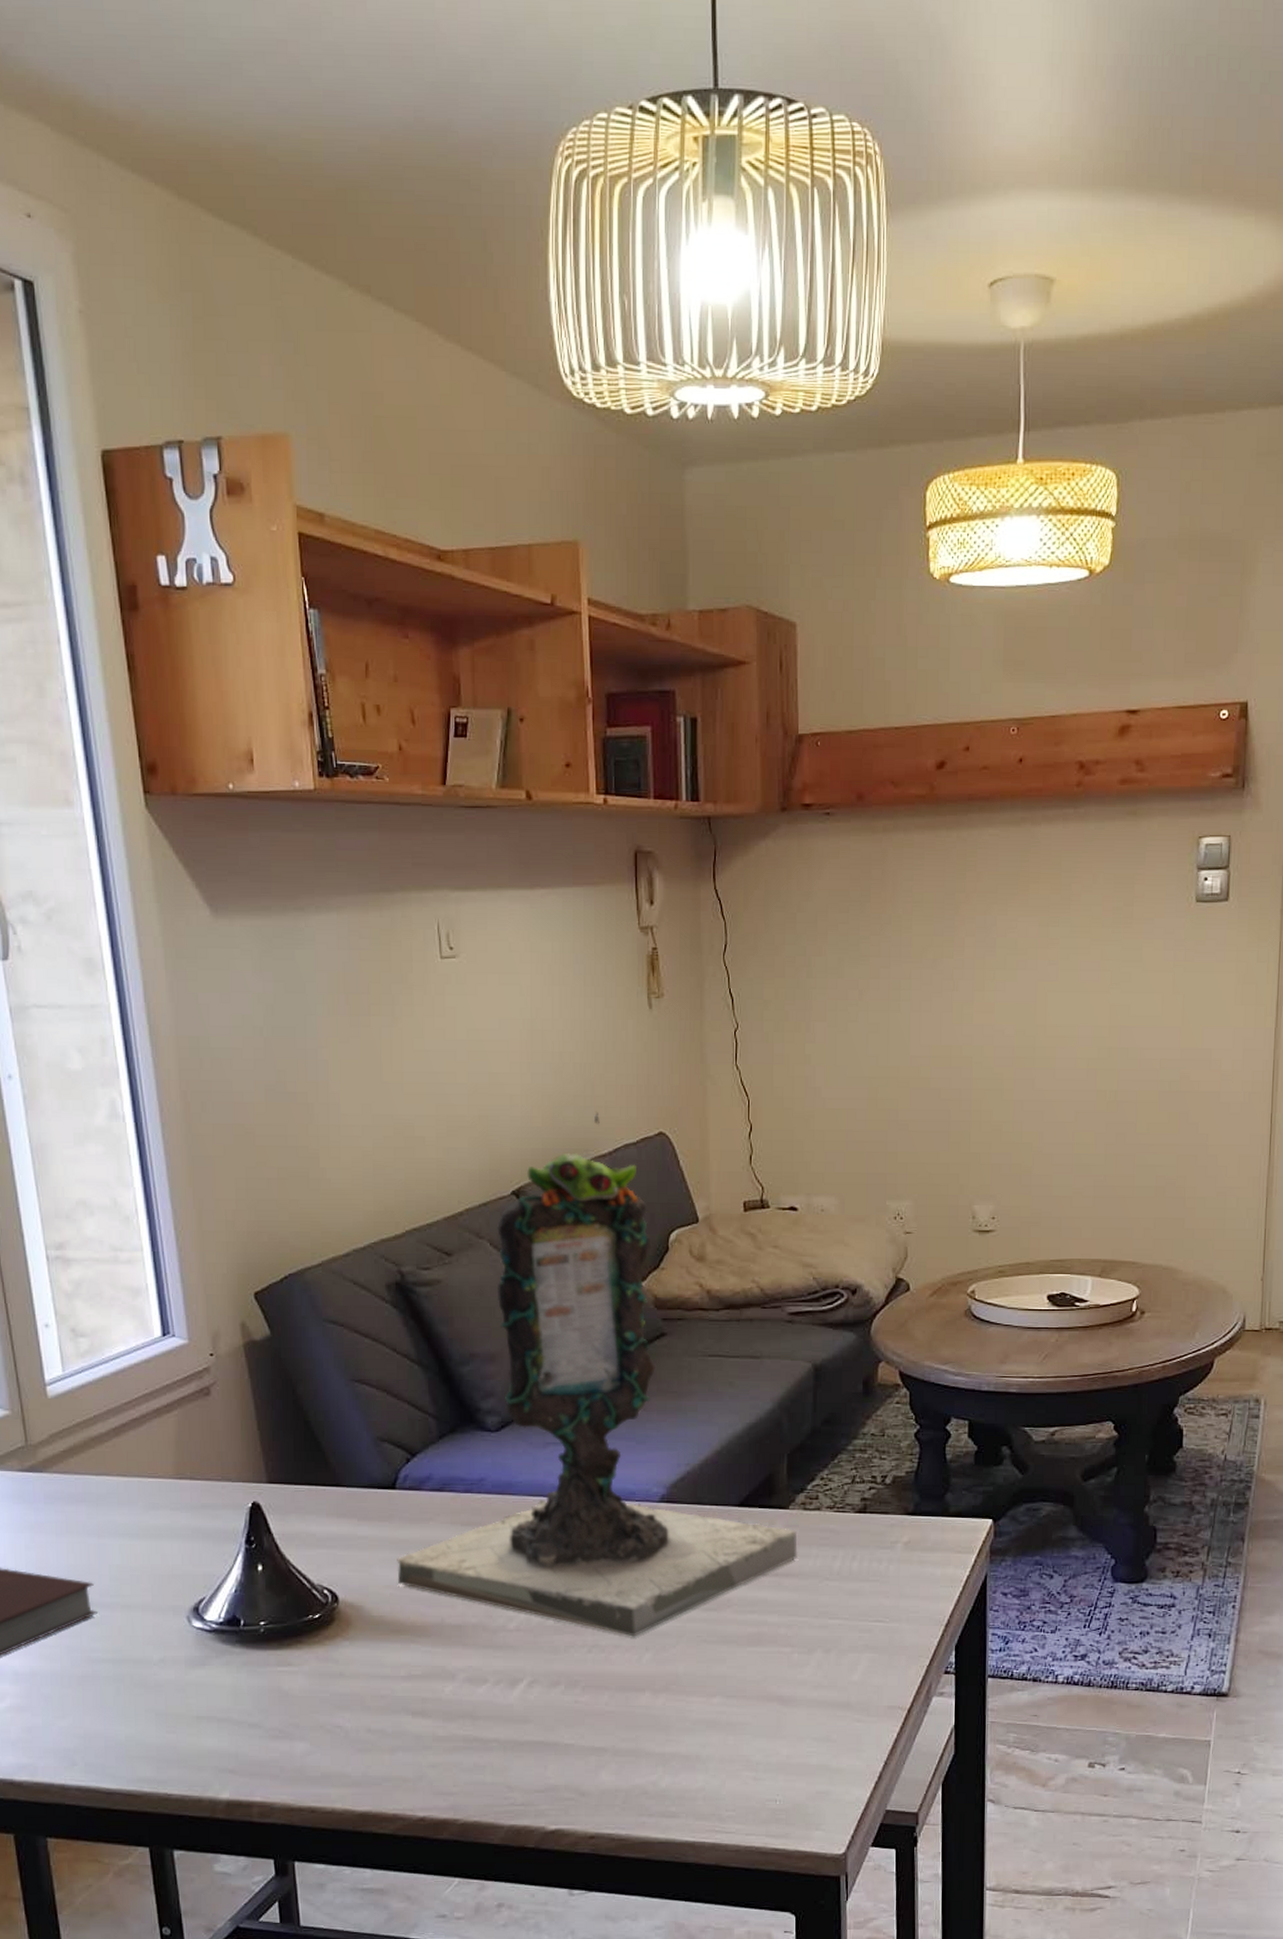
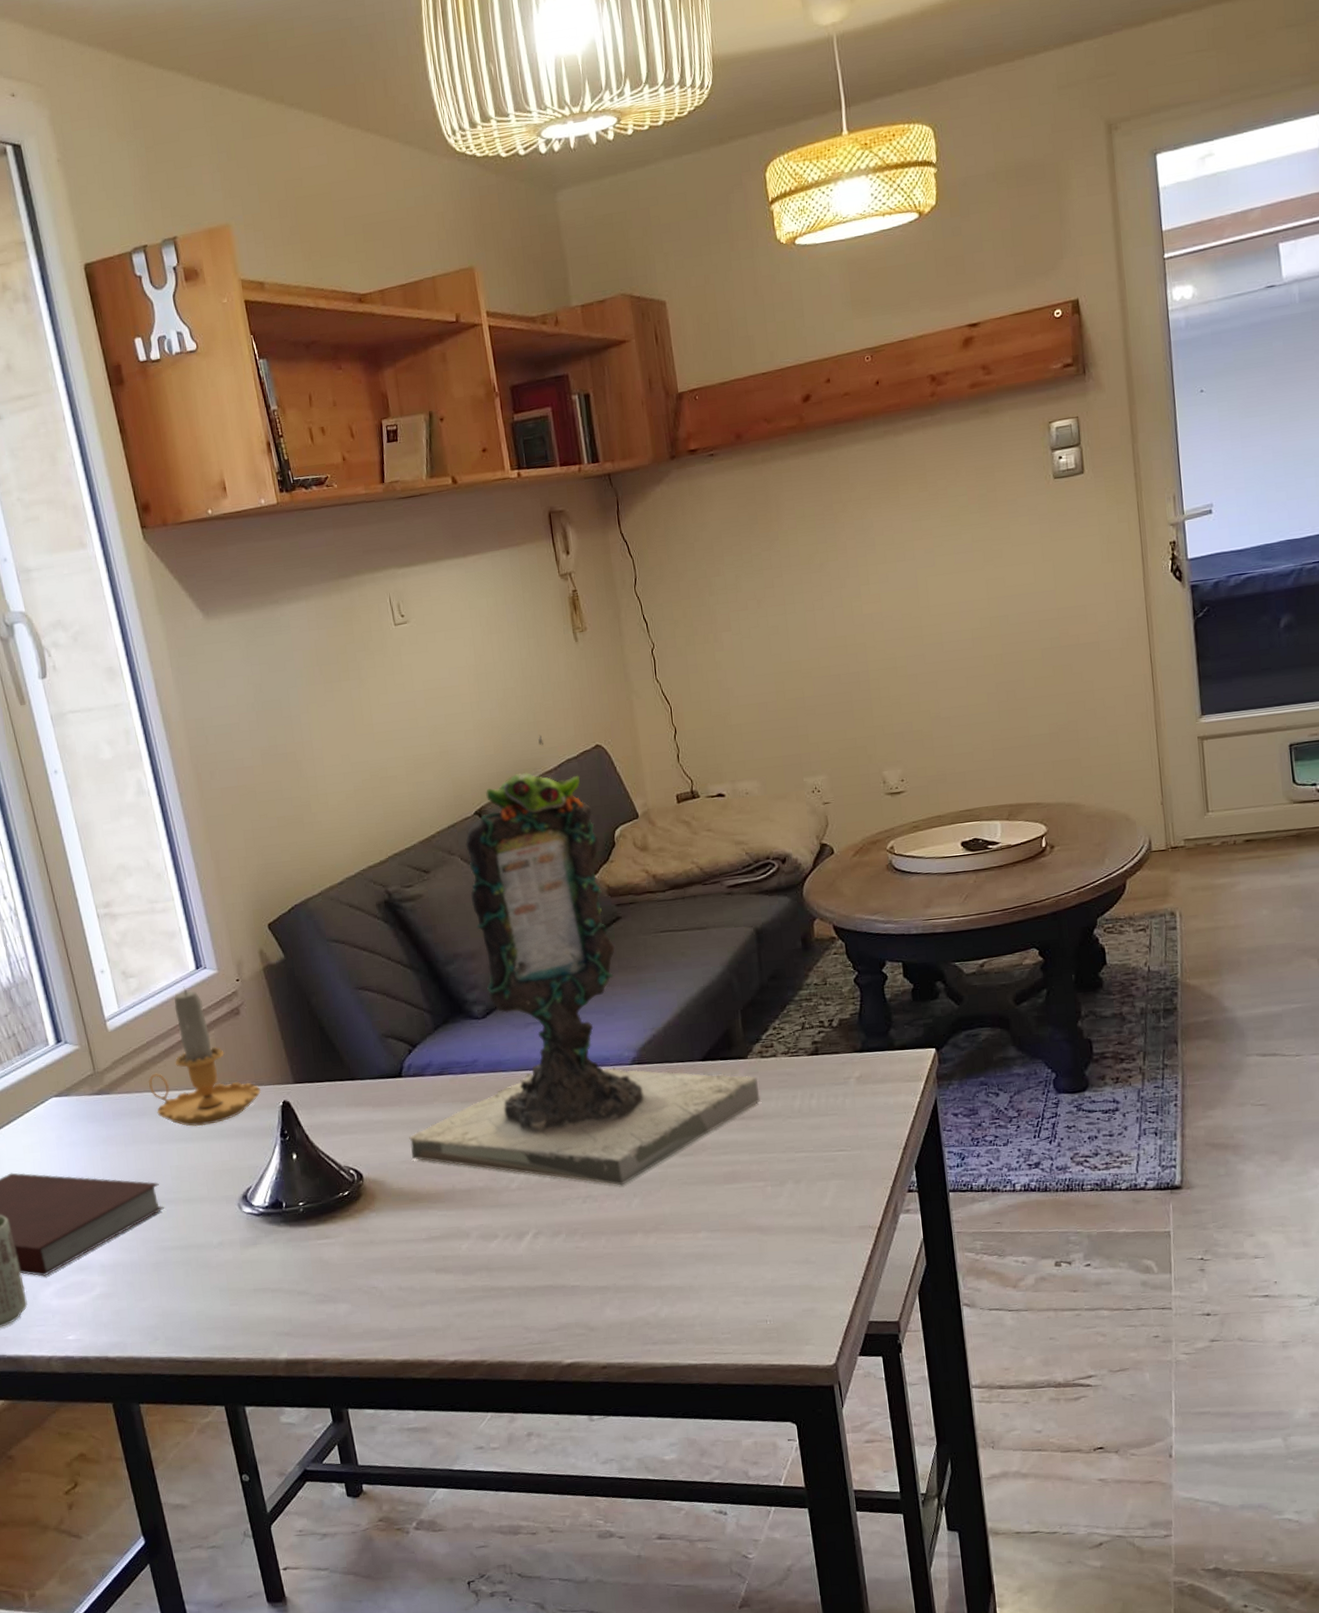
candle: none [91,1354,228,1522] -> present [148,986,262,1127]

